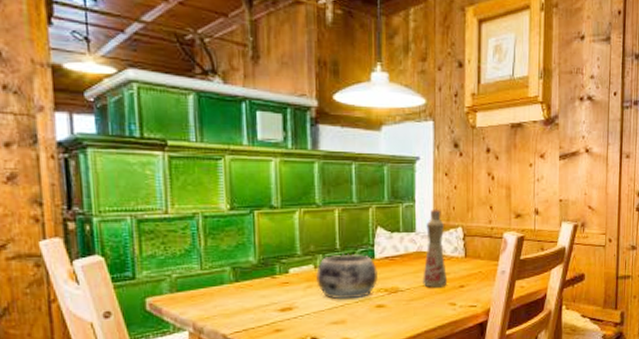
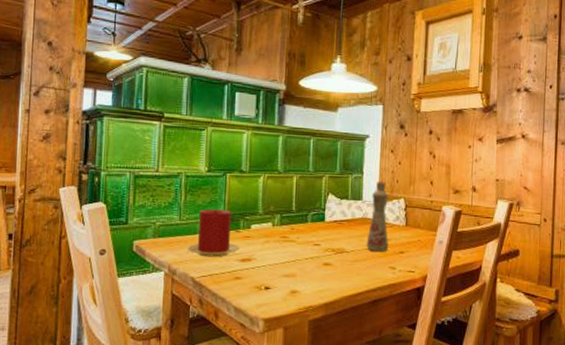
candle: none [213,253,277,310] -> present [187,209,239,258]
decorative bowl: present [315,253,378,300] -> none [272,215,327,256]

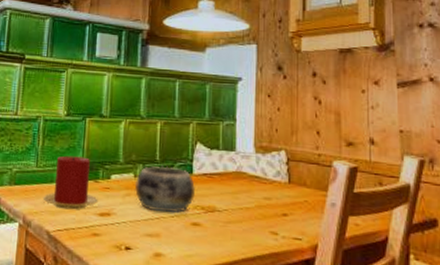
decorative bowl: none [272,215,327,256] -> present [134,166,195,213]
bottle: present [366,181,389,252] -> none [241,129,269,213]

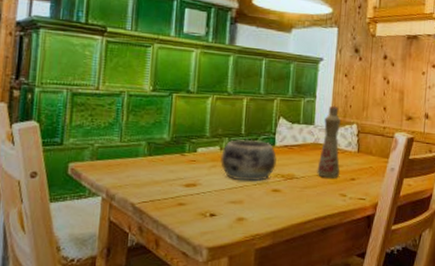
candle: present [42,155,98,210] -> none [127,130,184,182]
bottle: none [241,129,269,213] -> present [317,105,341,178]

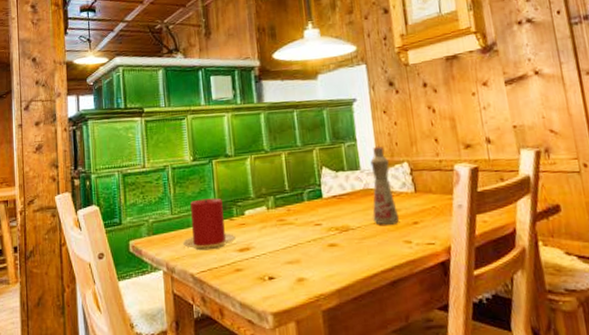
candle: none [127,130,184,182] -> present [182,198,236,251]
decorative bowl: present [220,139,277,182] -> none [268,194,328,239]

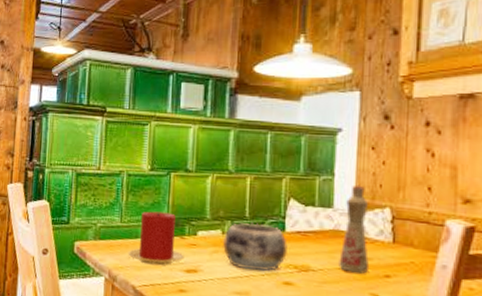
decorative bowl: none [268,194,328,239] -> present [222,222,287,271]

